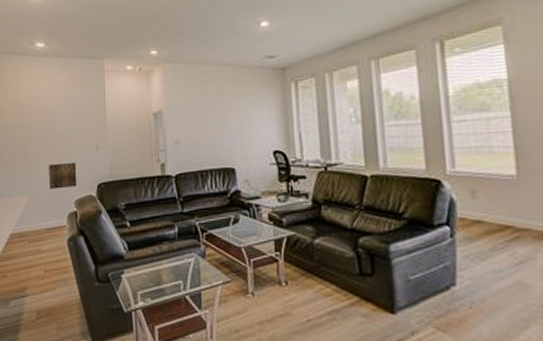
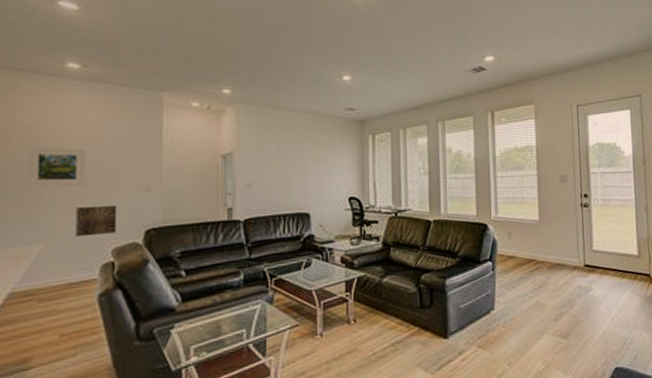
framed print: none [16,115,53,148] -> present [27,147,86,187]

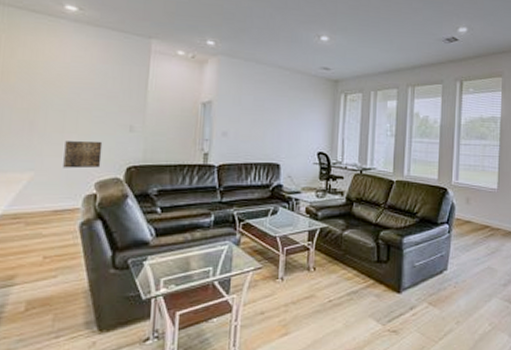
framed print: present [27,147,86,187] -> none [22,82,78,120]

